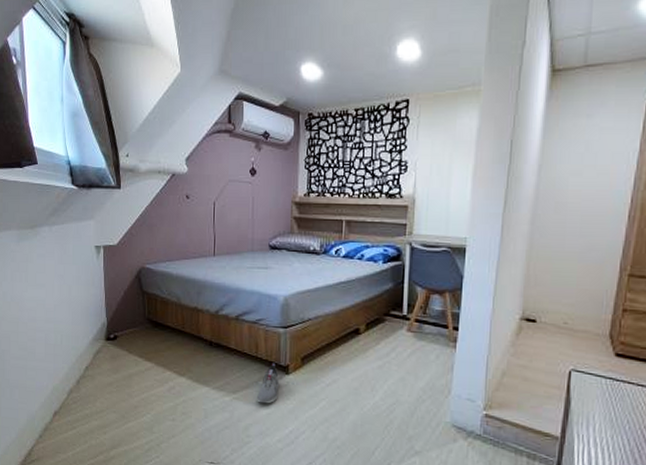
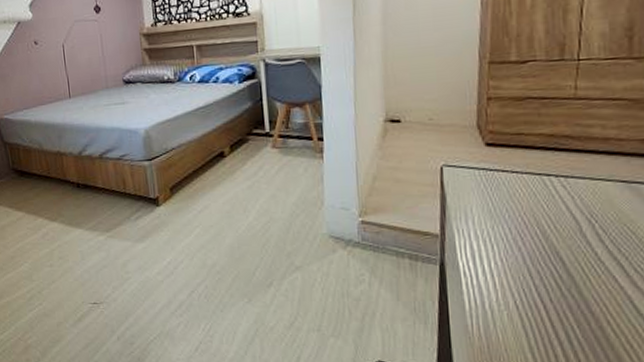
athletic shoe: present [257,363,280,404] -> none [131,196,152,238]

